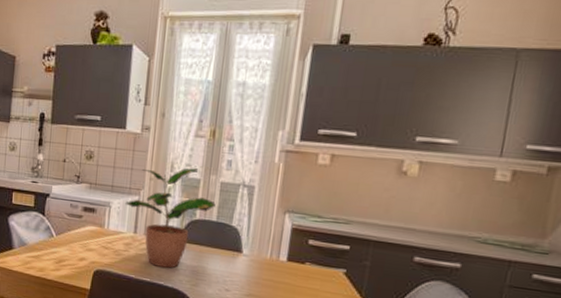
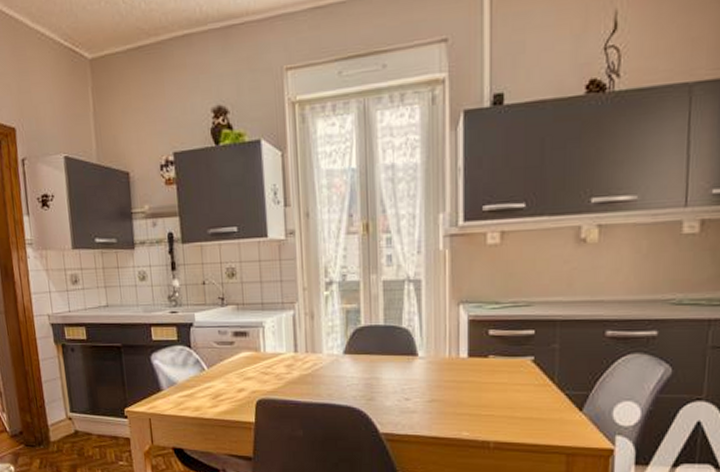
potted plant: present [125,168,216,268] -> none [279,270,381,385]

